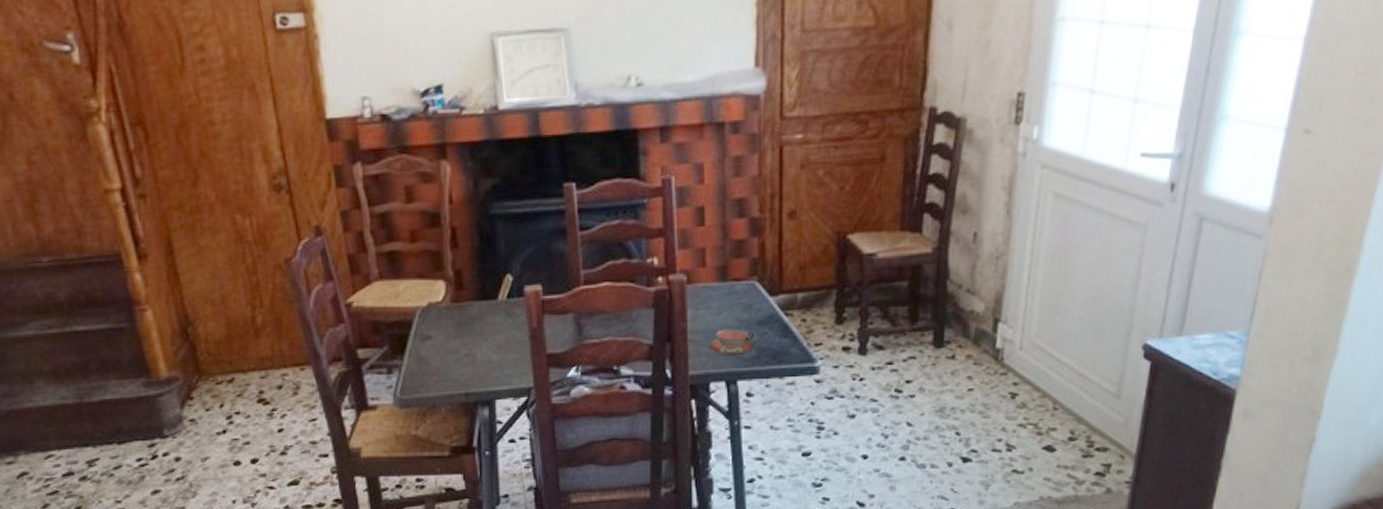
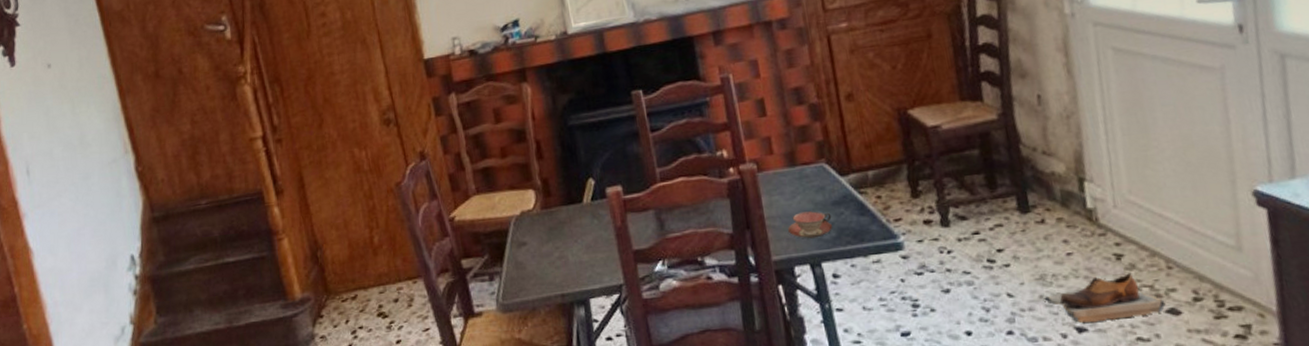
shoe: none [939,411,1044,454] -> present [1044,273,1166,323]

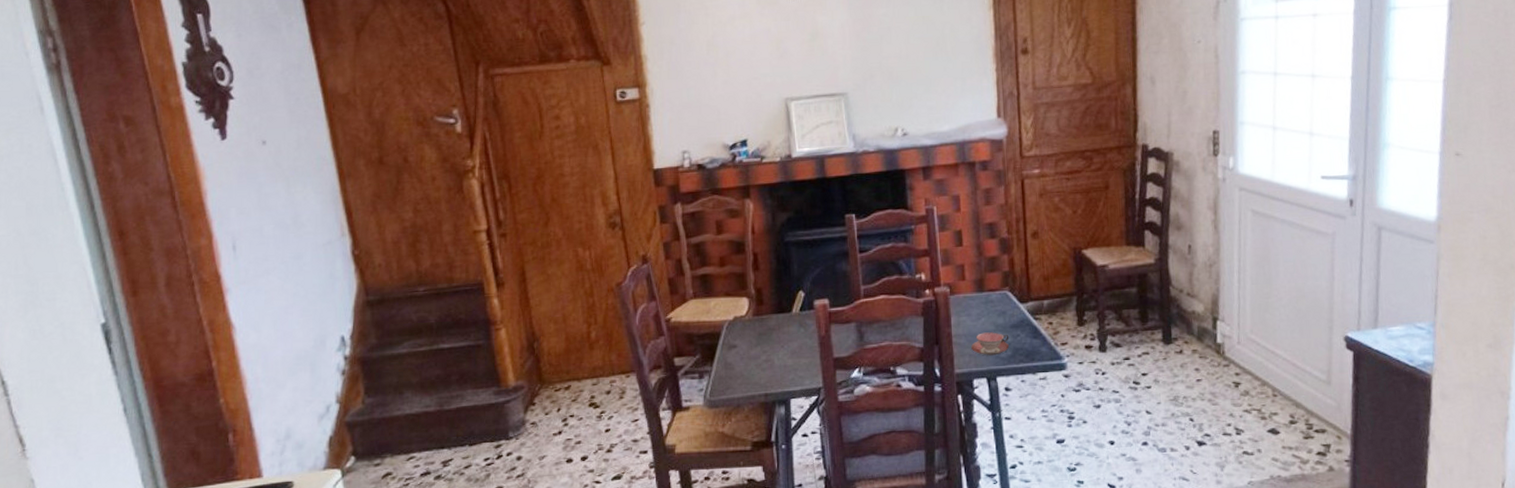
shoe: present [1044,273,1166,323] -> none [1175,398,1268,438]

